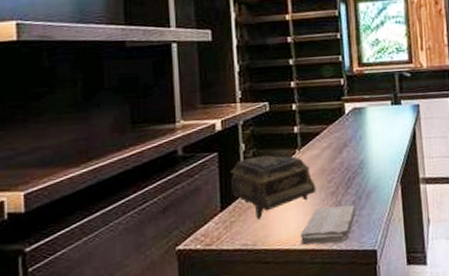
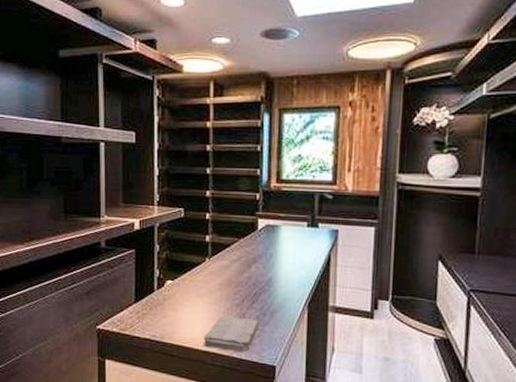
jewelry box: present [231,155,317,220] -> none [145,258,223,316]

